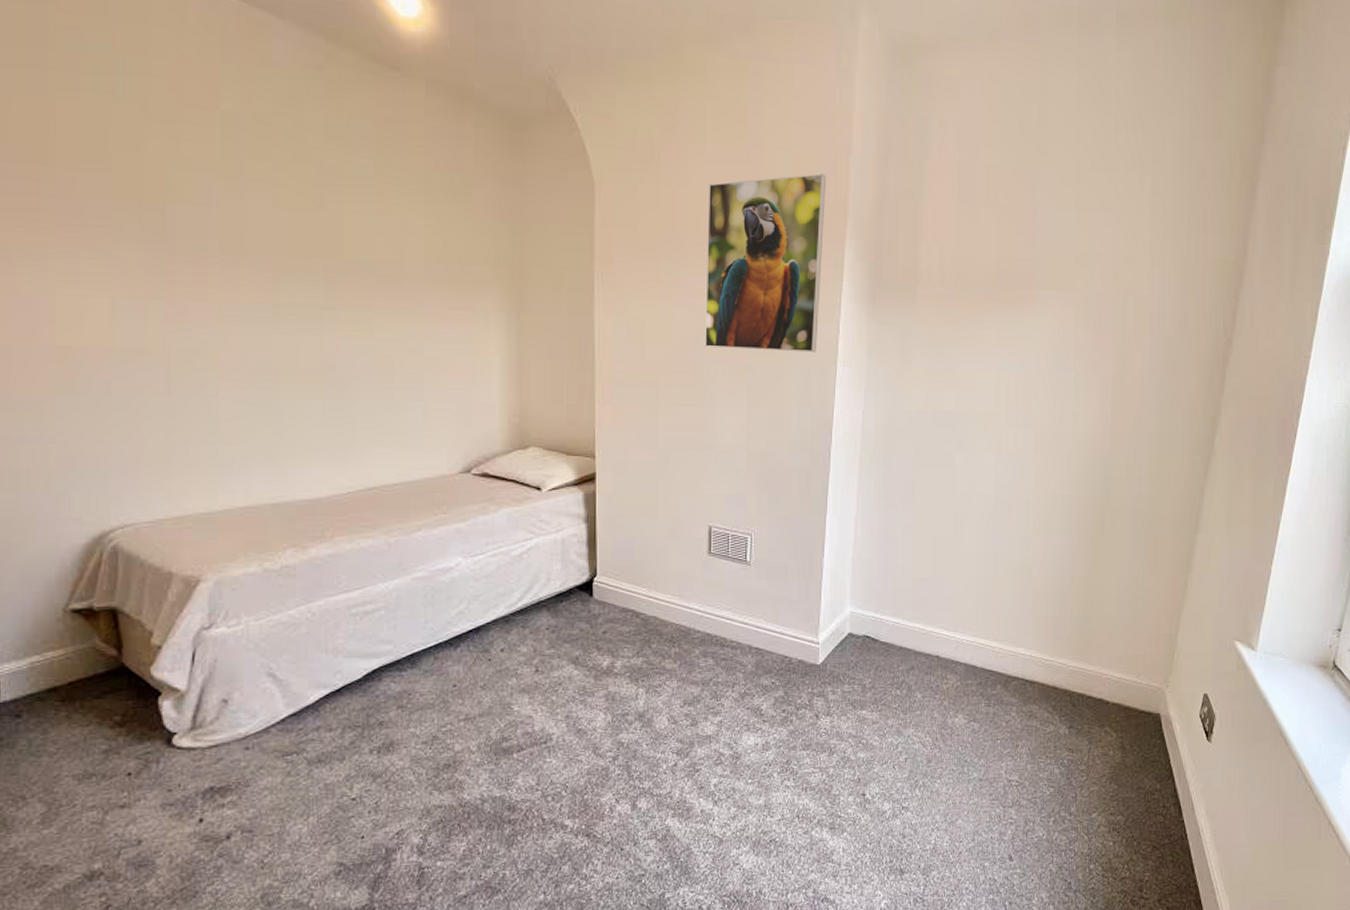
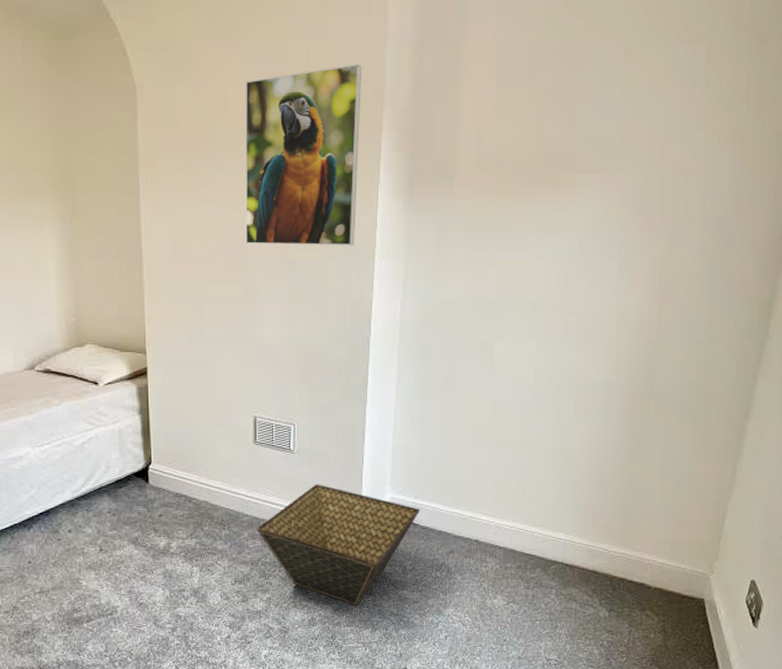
basket: none [709,597,881,728] -> present [257,484,421,606]

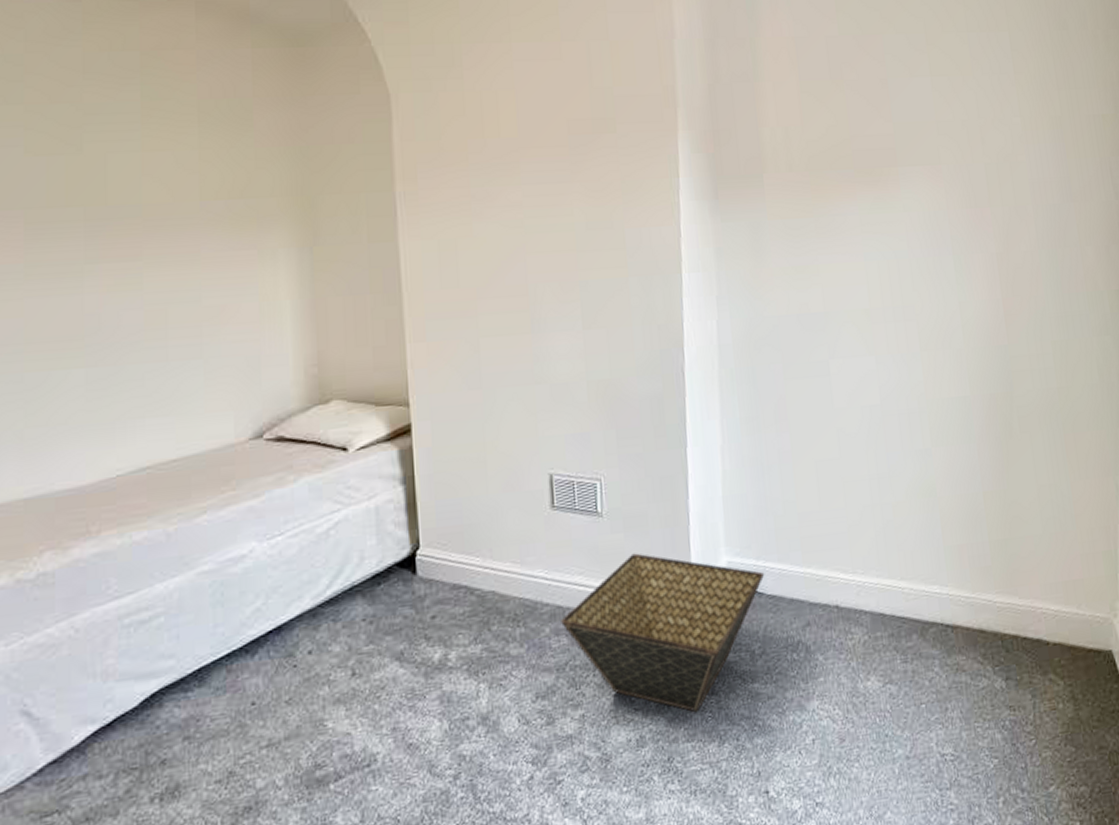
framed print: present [245,64,363,246] -> none [519,63,657,266]

